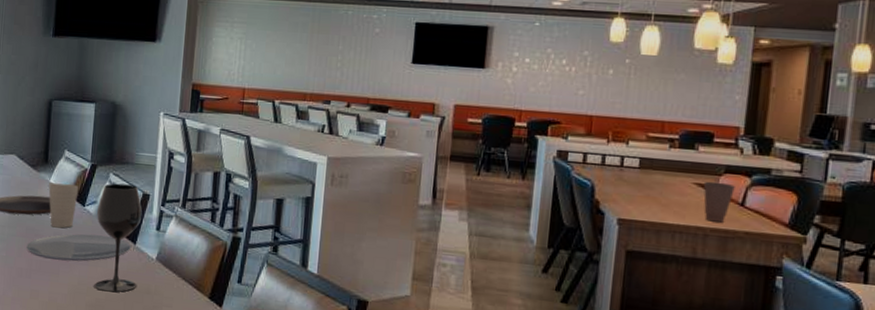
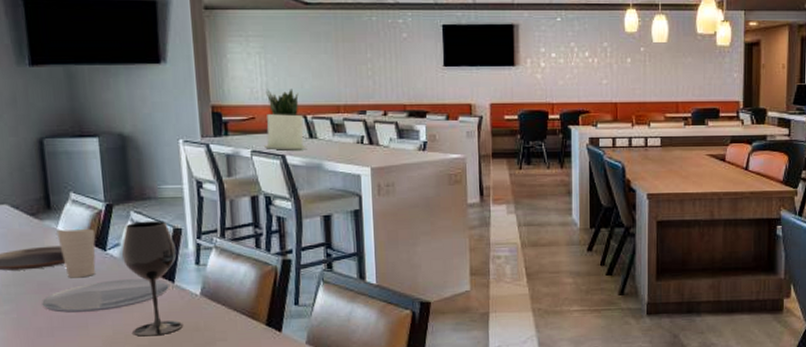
planter: none [232,72,271,133] -> present [263,89,307,151]
cup: present [703,181,735,223] -> none [714,151,740,187]

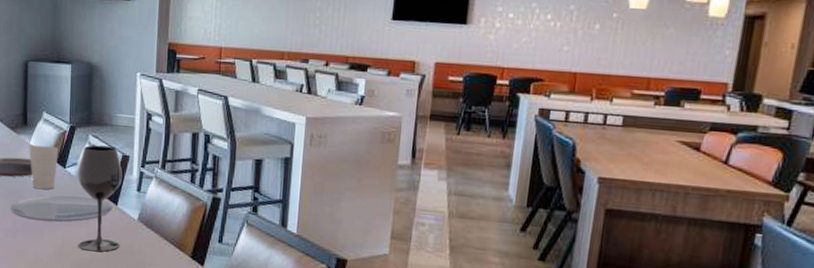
planter: present [263,89,307,151] -> none [209,31,249,93]

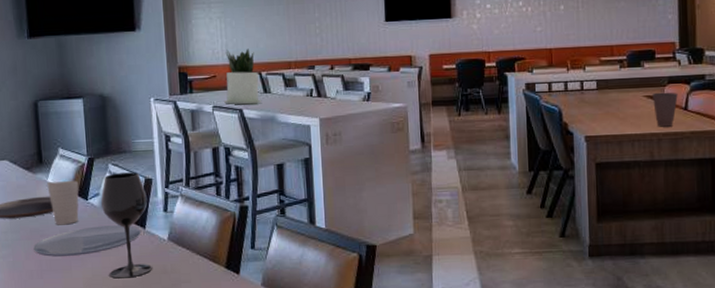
planter: none [209,31,249,93] -> present [223,48,262,105]
cup: none [686,139,720,181] -> present [652,92,678,127]

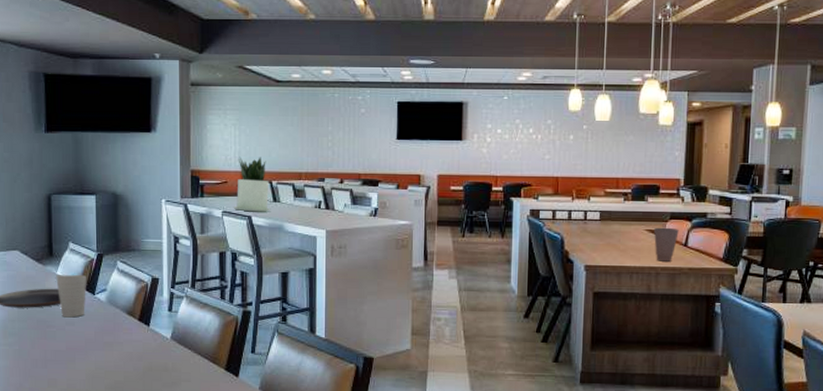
plate: present [33,225,141,257] -> none [39,321,145,348]
wineglass: present [101,172,153,279] -> none [108,270,155,373]

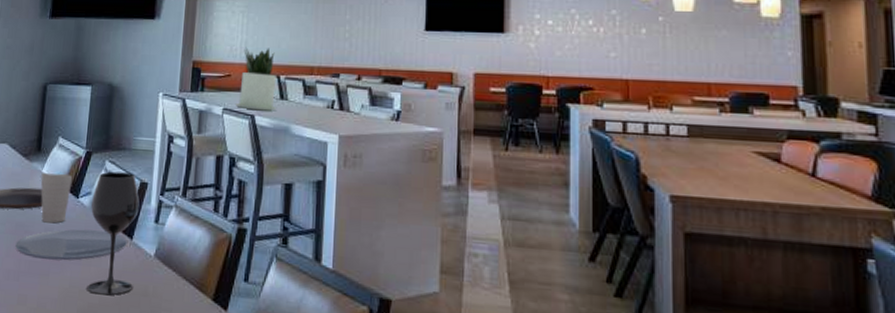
plate: none [39,321,145,348] -> present [15,229,127,261]
wineglass: none [108,270,155,373] -> present [86,171,140,296]
cup: present [653,227,679,262] -> none [764,149,802,197]

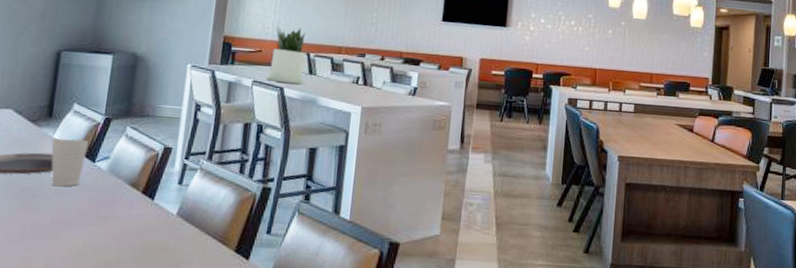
plate: present [15,229,127,261] -> none [19,192,148,222]
wineglass: present [86,171,140,296] -> none [102,137,163,253]

